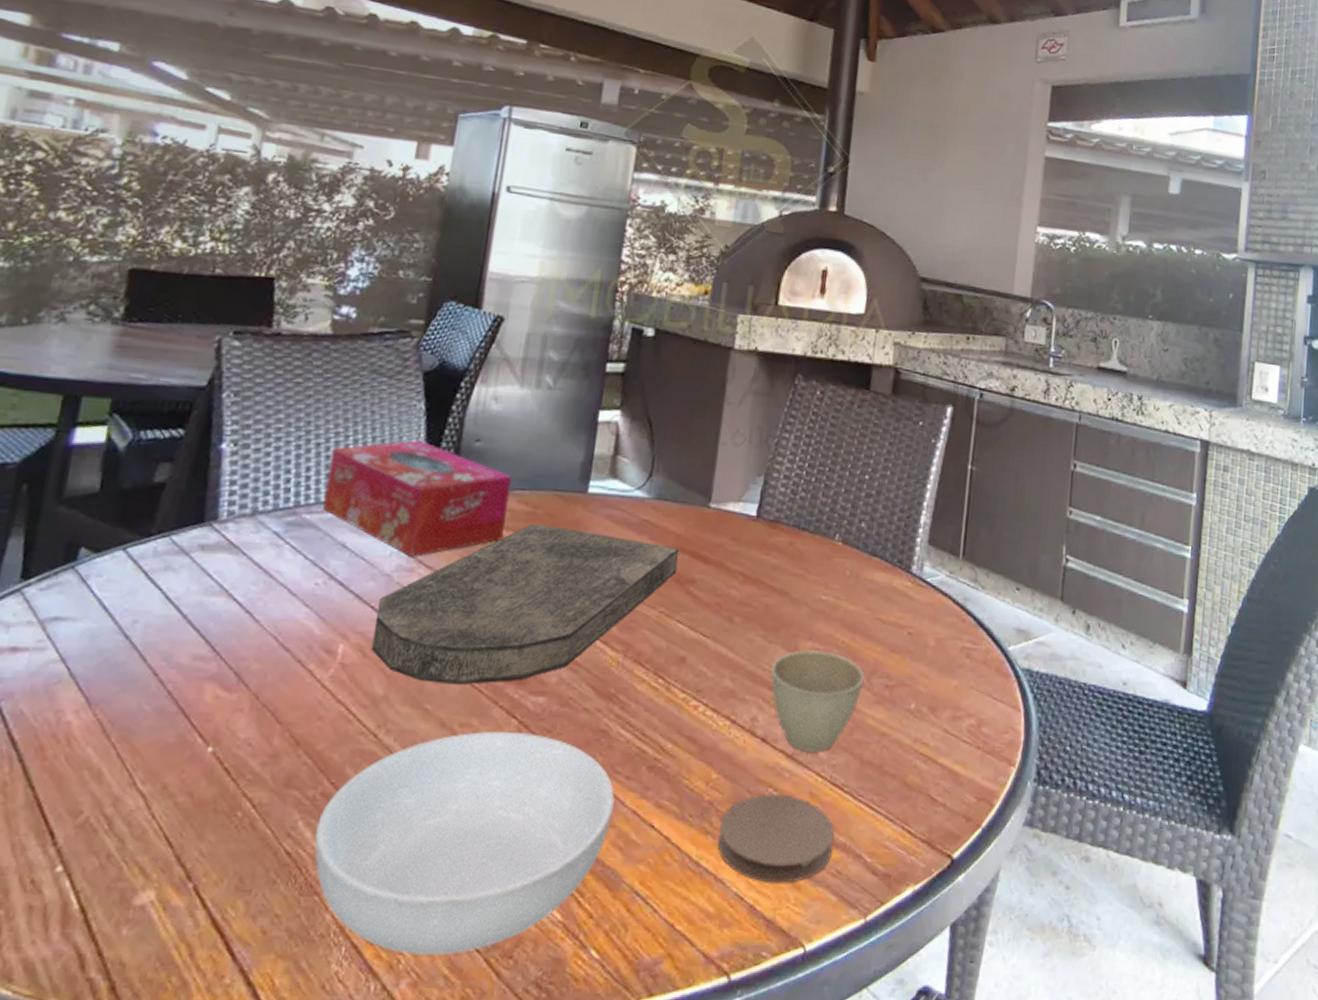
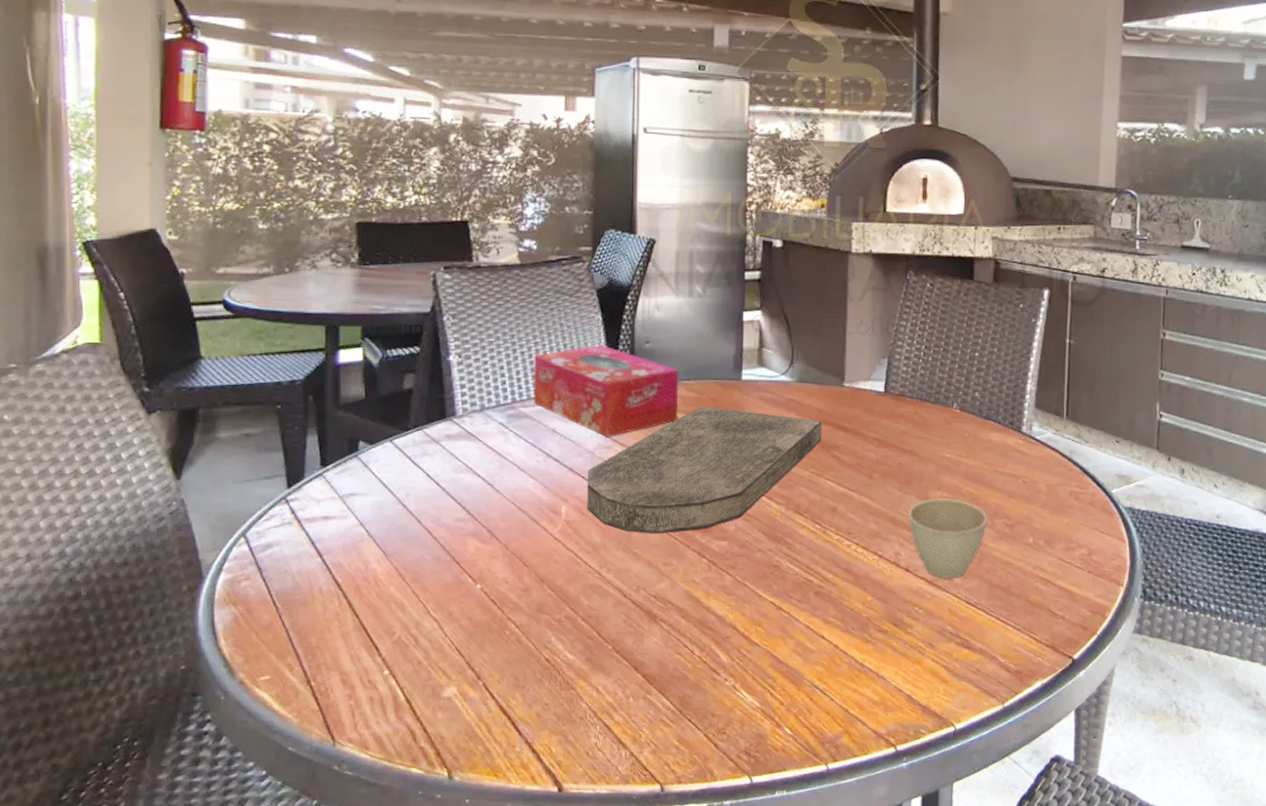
serving bowl: present [314,731,615,955] -> none [566,568,791,731]
coaster: present [717,794,834,883] -> none [877,611,972,679]

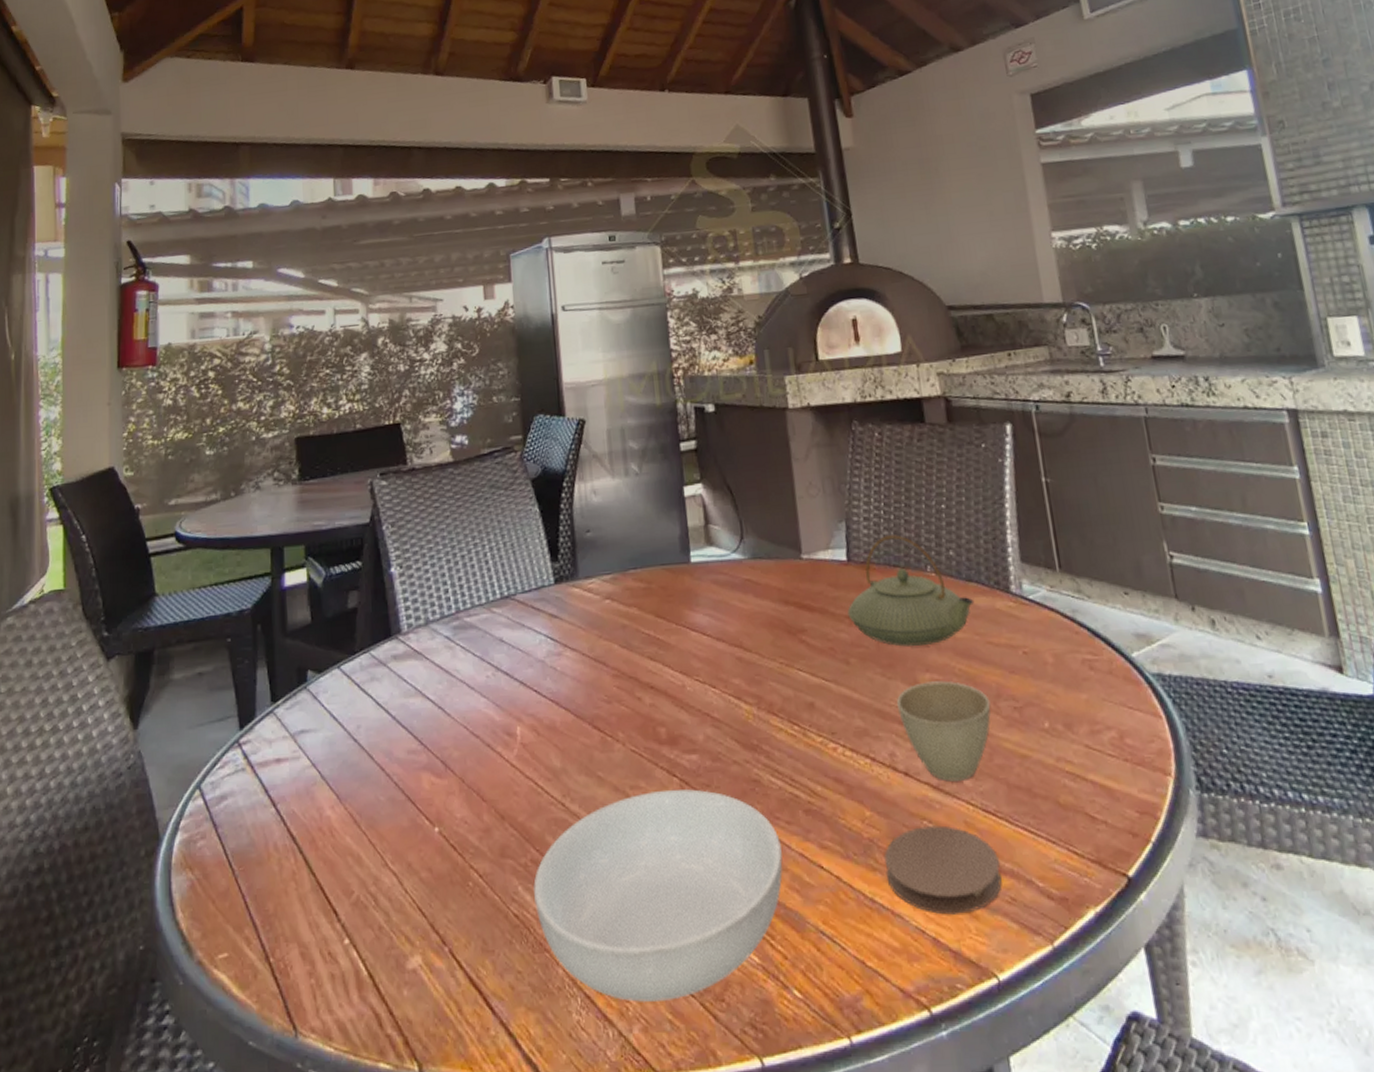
tissue box: present [533,345,679,437] -> none [474,539,628,642]
serving bowl: none [566,568,791,731] -> present [533,789,783,1002]
cutting board: present [586,406,822,535] -> none [540,597,787,752]
coaster: none [877,611,972,679] -> present [884,825,1002,915]
teapot: none [878,373,989,468] -> present [847,534,975,647]

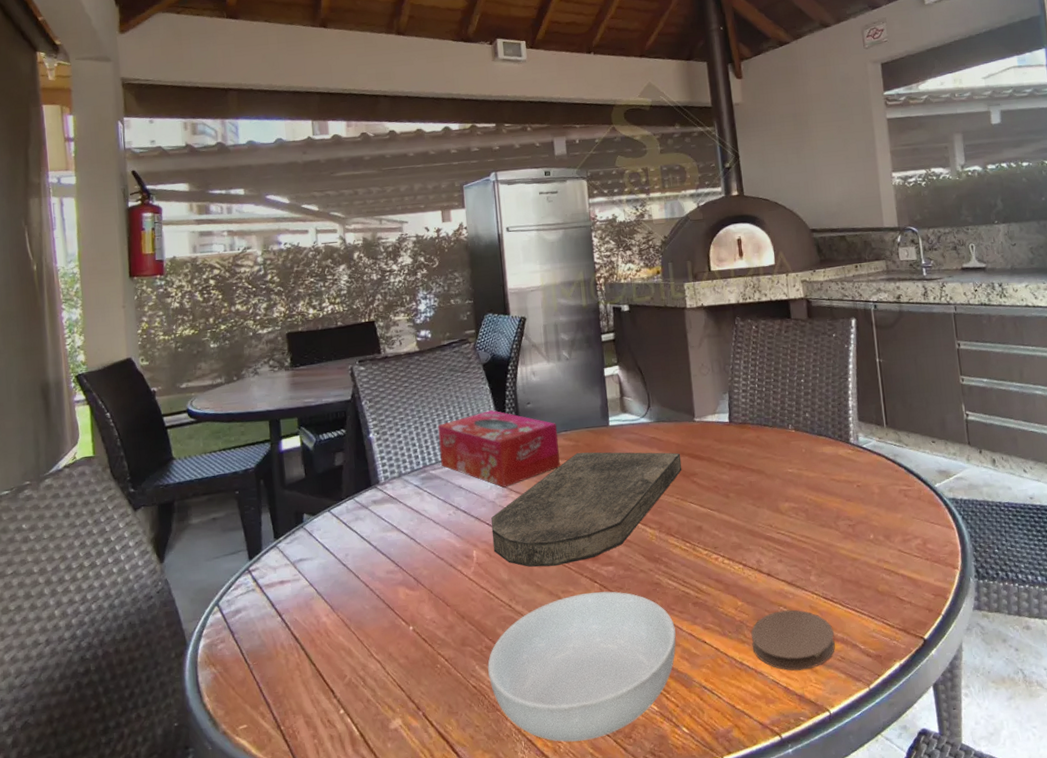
tissue box: none [474,539,628,642] -> present [437,410,560,488]
cutting board: none [540,597,787,752] -> present [491,452,682,567]
teapot: present [847,534,975,647] -> none [728,401,823,484]
cup: present [897,681,991,782] -> none [763,507,832,579]

